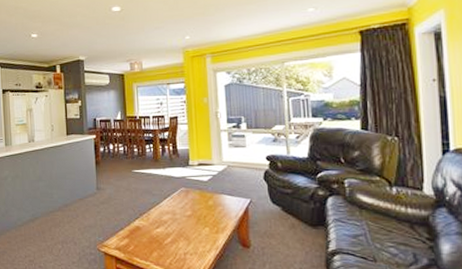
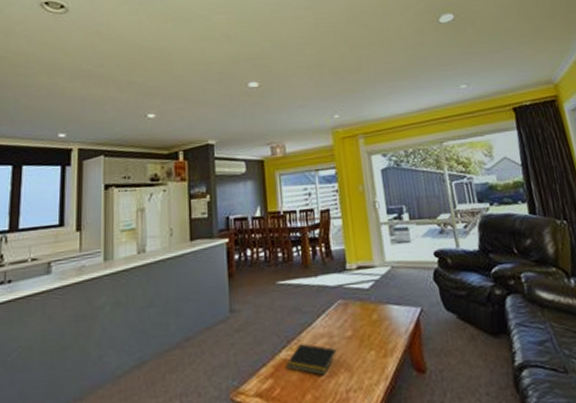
notepad: none [138,217,178,241] -> present [285,344,336,376]

